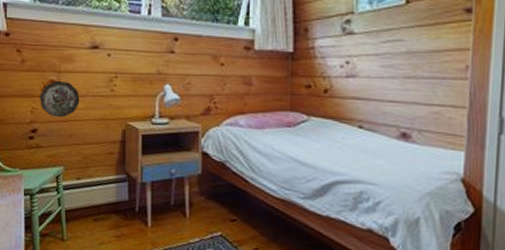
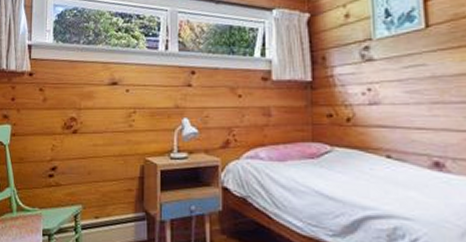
decorative plate: present [40,80,80,118] -> none [60,117,99,155]

